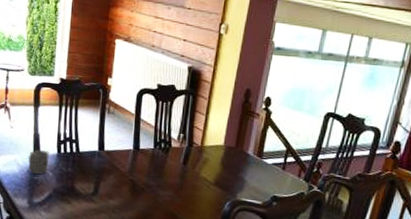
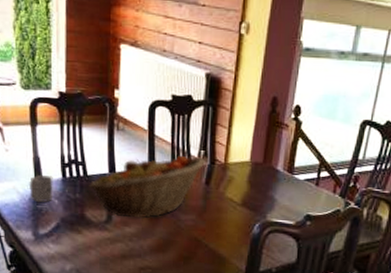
fruit basket: none [80,137,184,192] -> present [89,155,205,218]

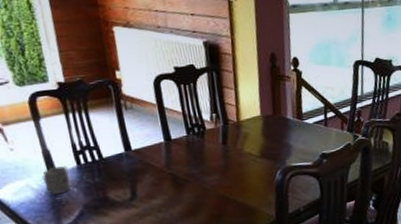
fruit basket: present [89,155,205,218] -> none [106,120,219,191]

